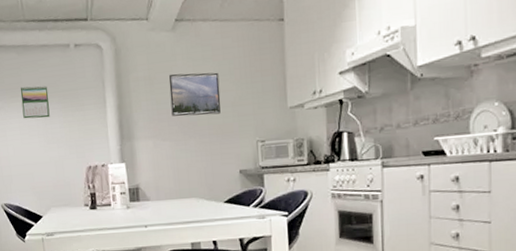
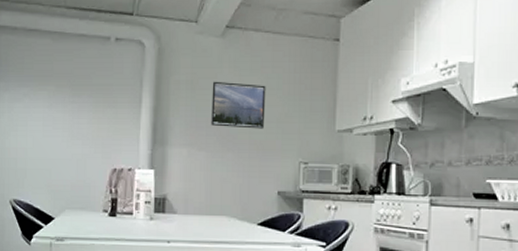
calendar: present [20,85,50,119] -> none [49,75,80,111]

